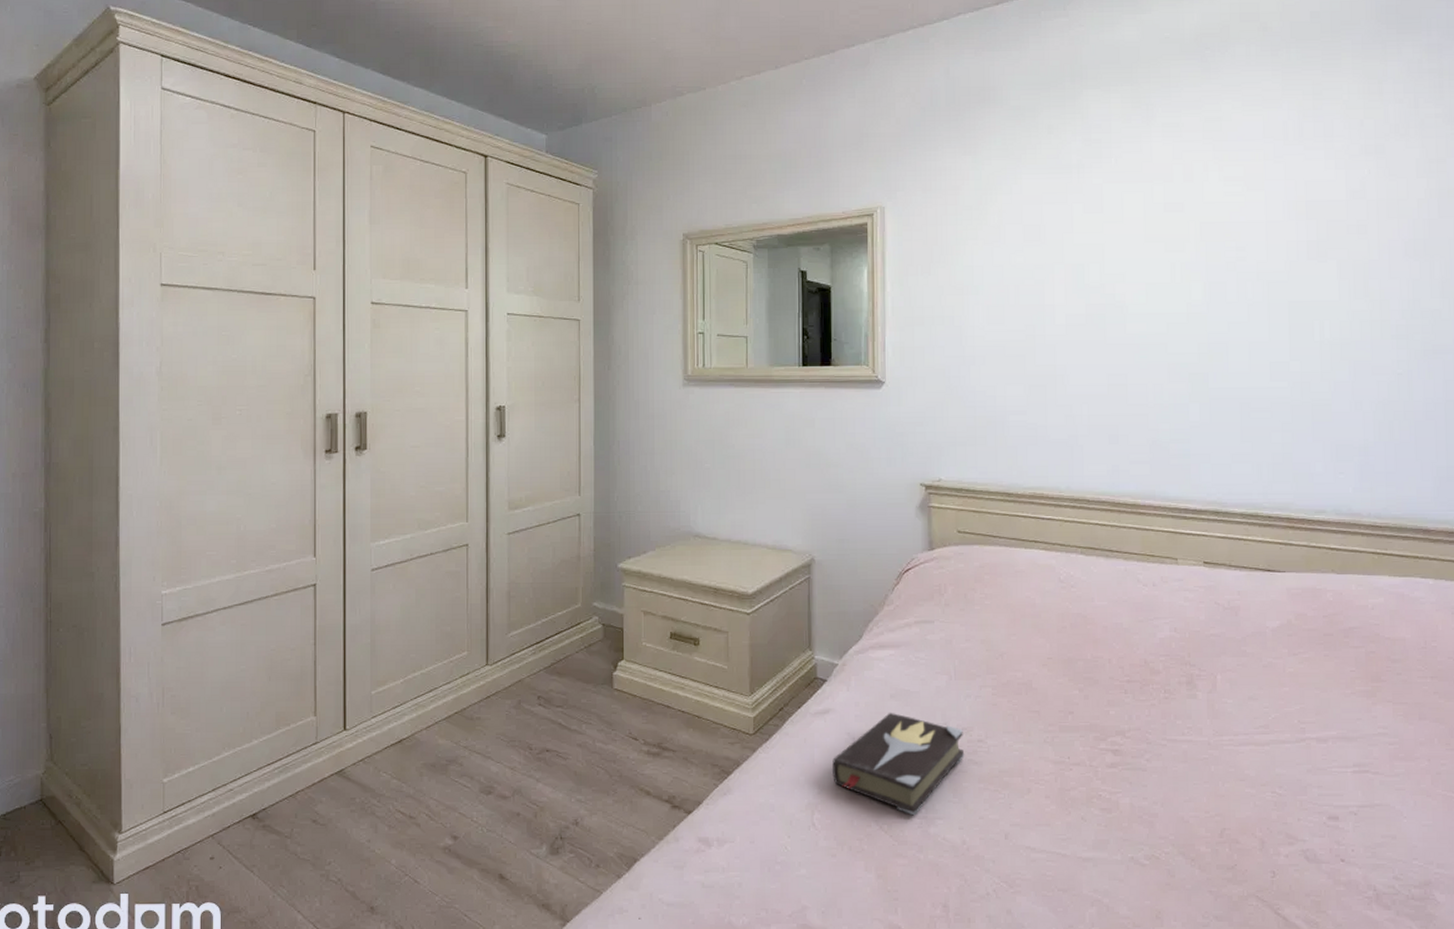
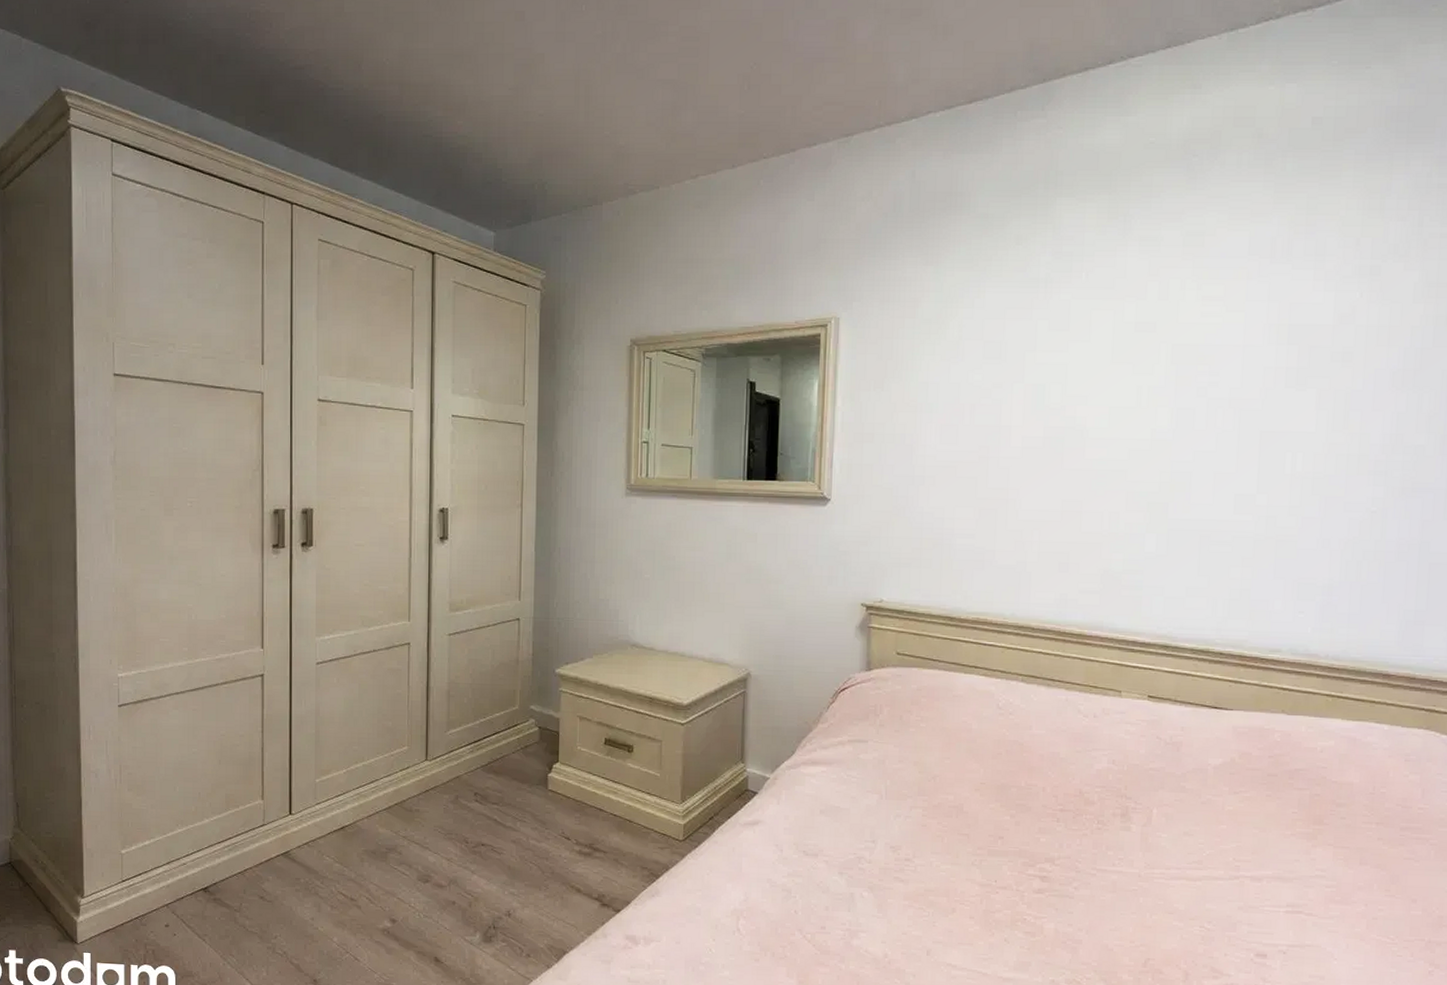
hardback book: present [832,713,965,816] -> none [759,828,891,928]

